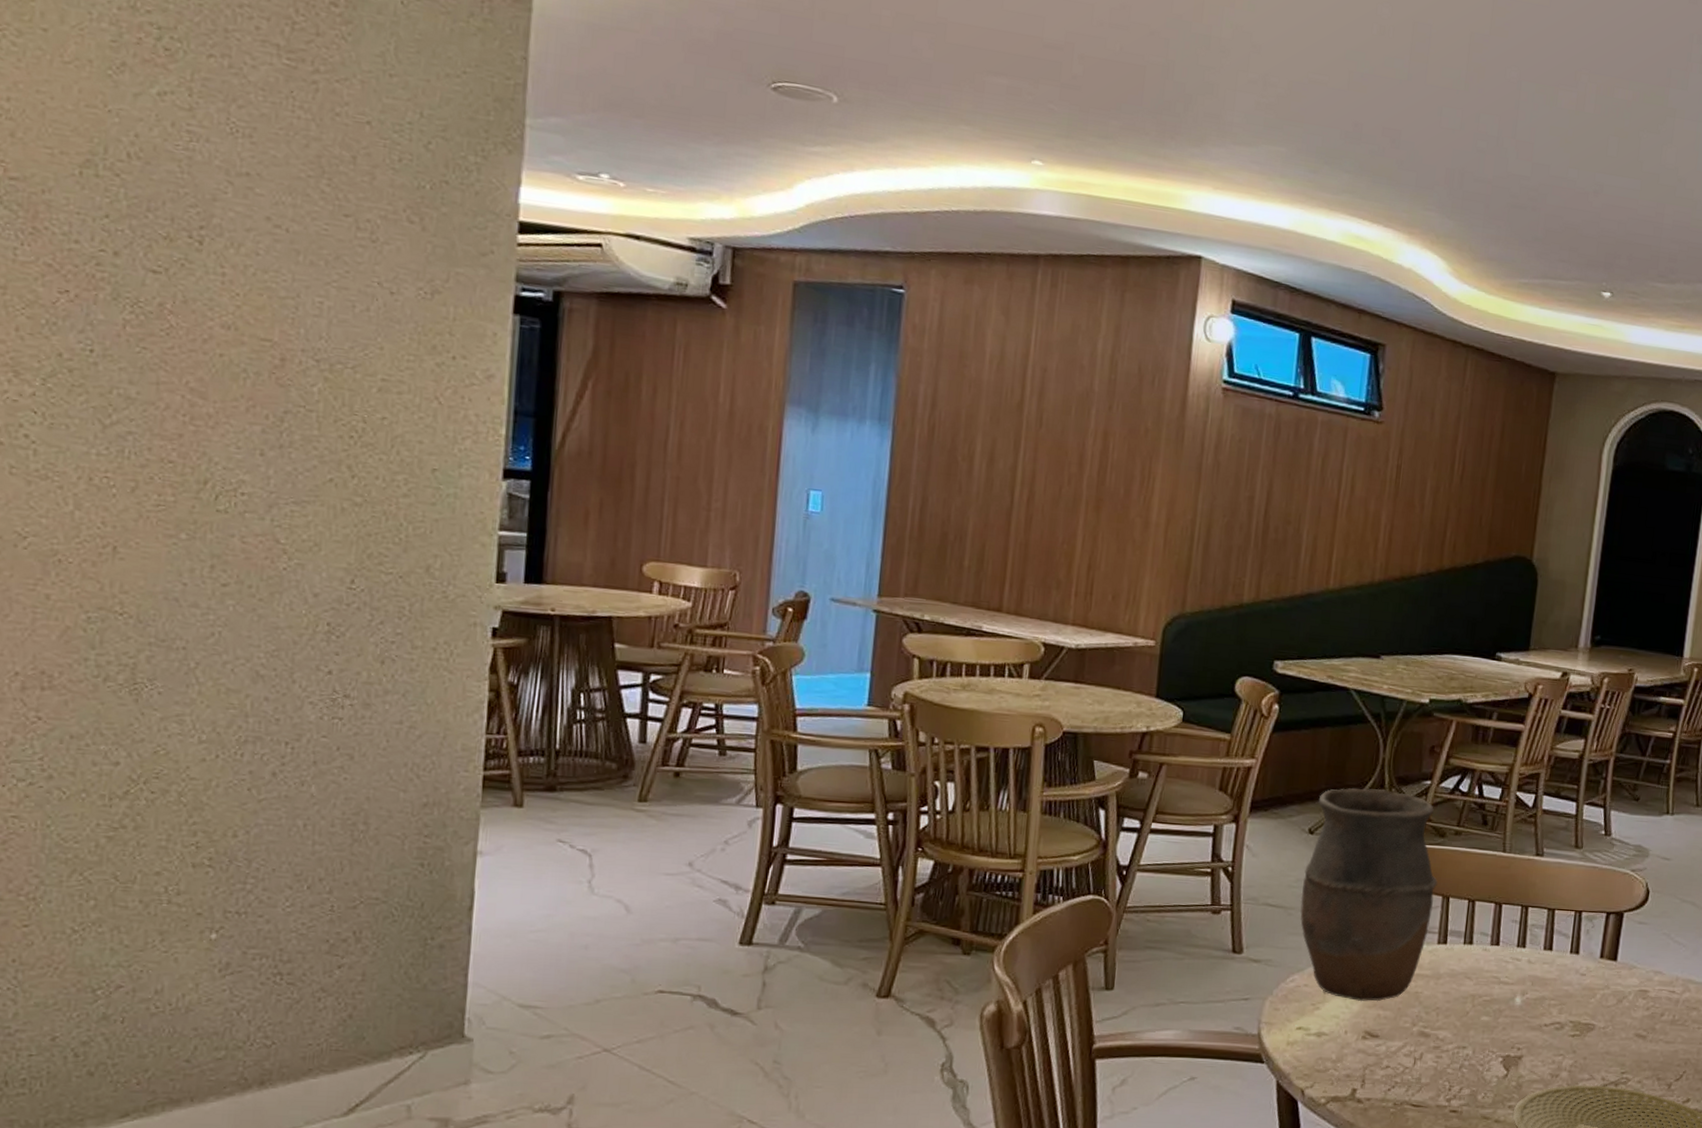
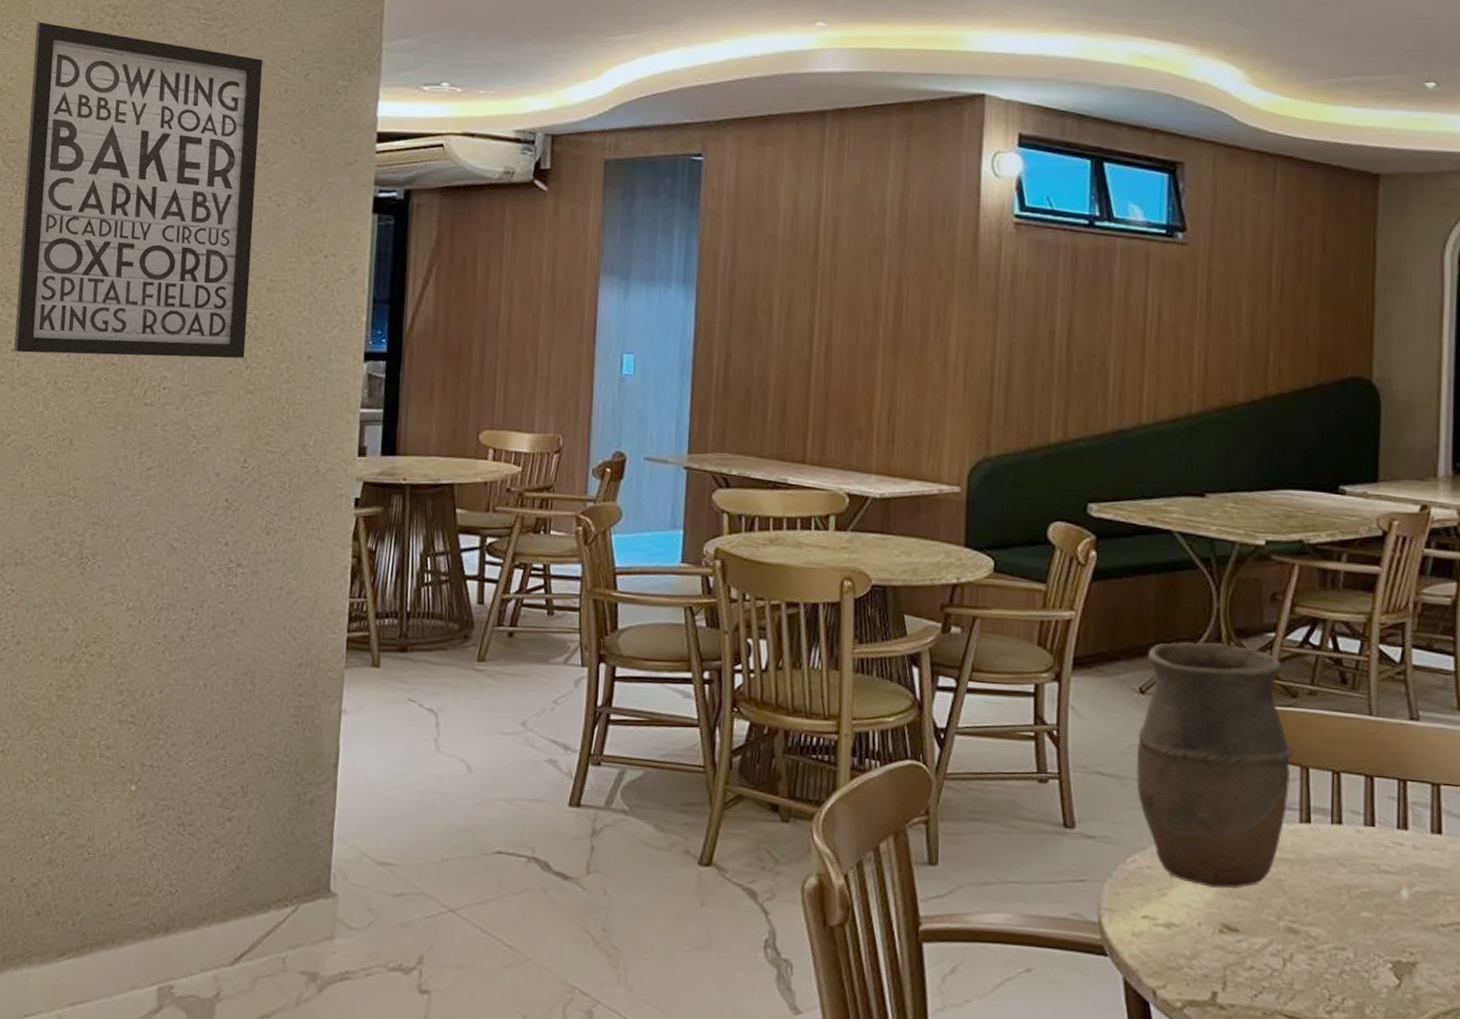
wall art: none [28,31,368,466] -> present [14,21,263,359]

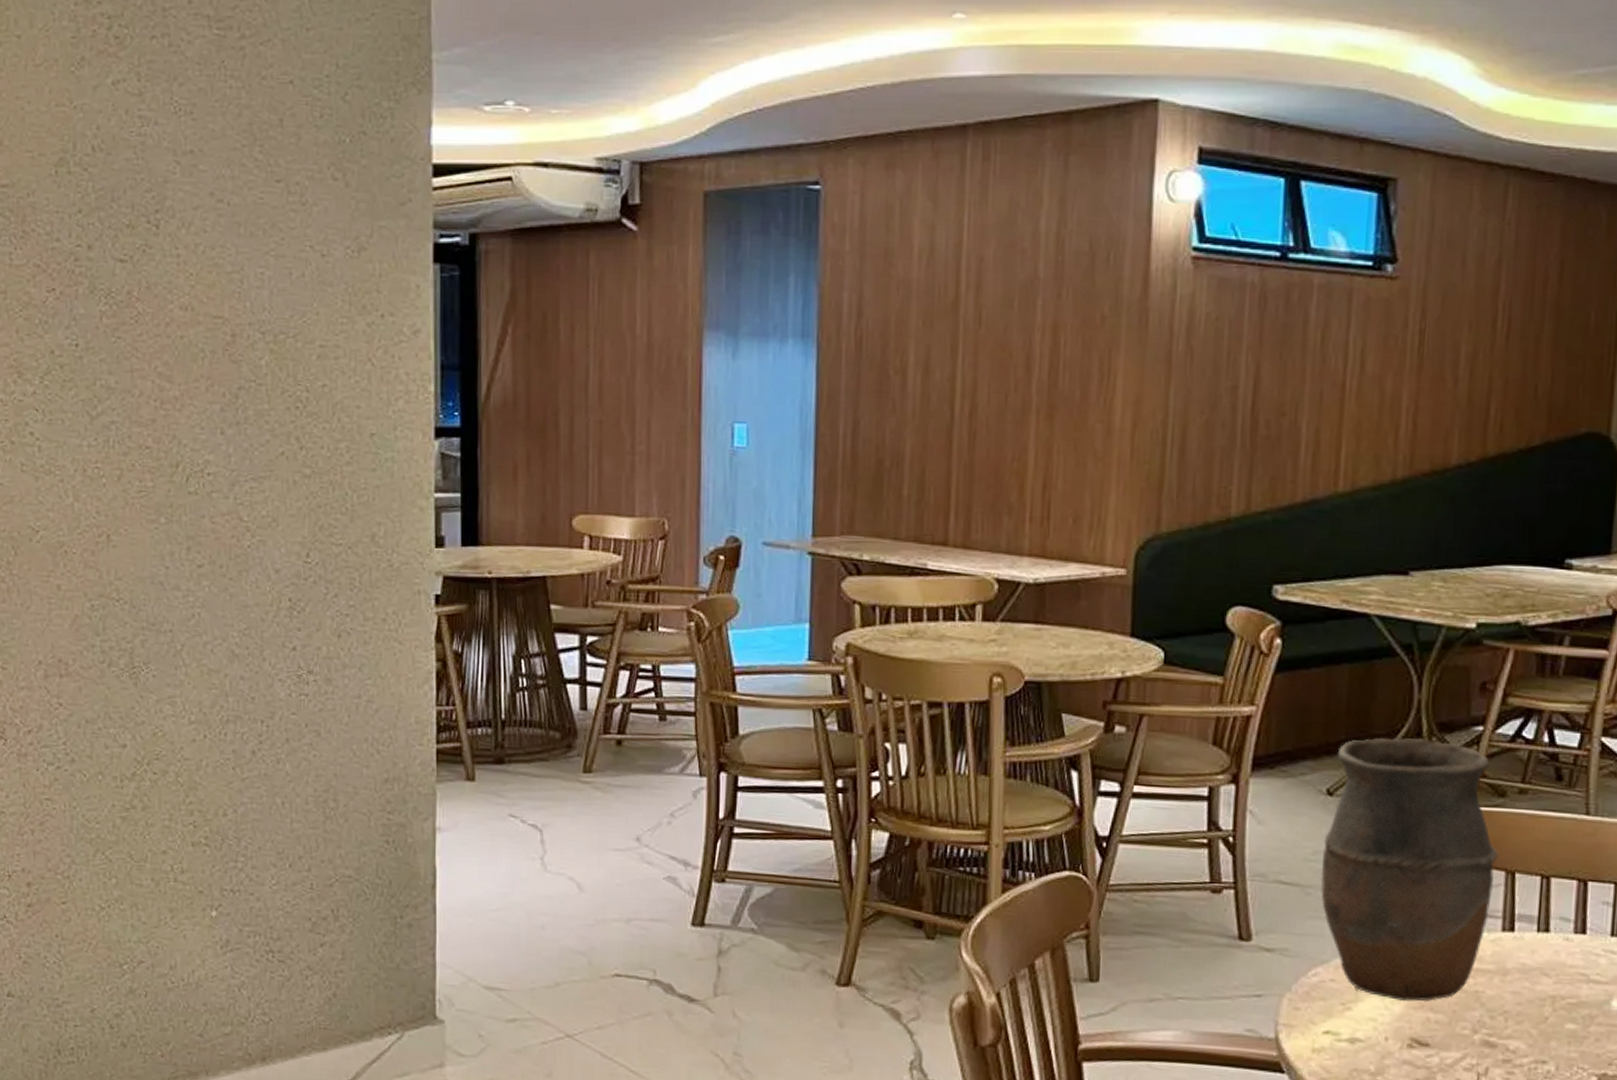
wall art: present [14,21,263,359] -> none [17,37,297,438]

